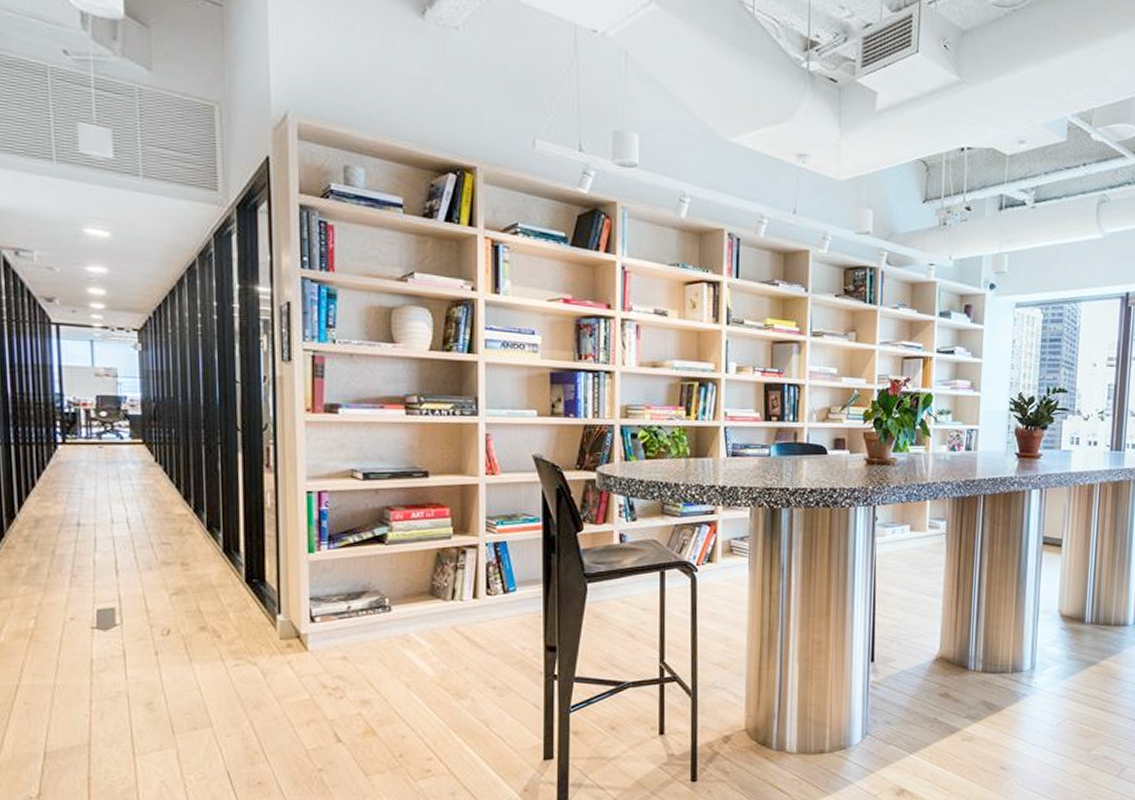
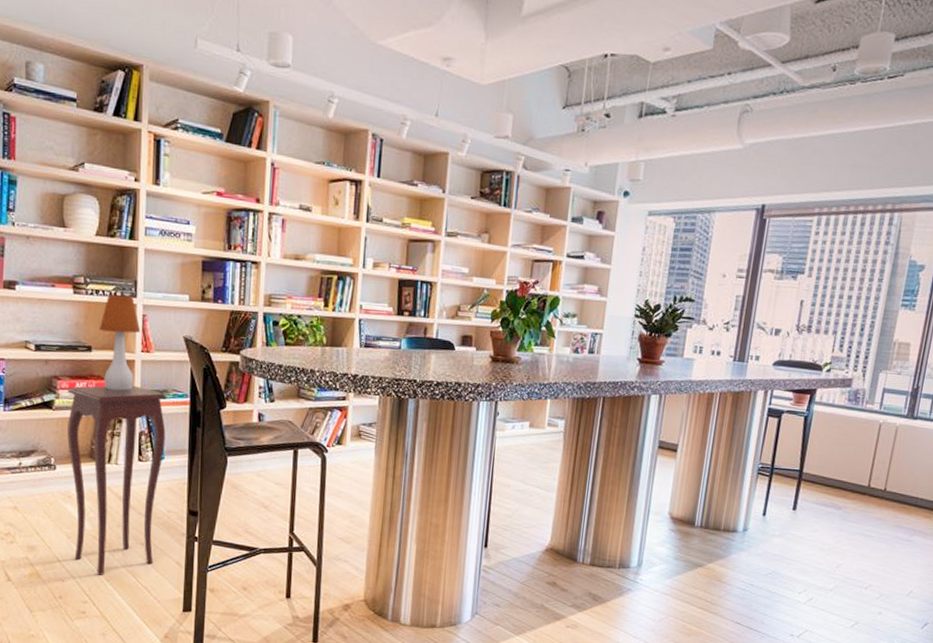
side table: none [402,512,517,727] -> present [67,385,167,575]
table lamp: none [436,414,484,519] -> present [99,295,141,391]

